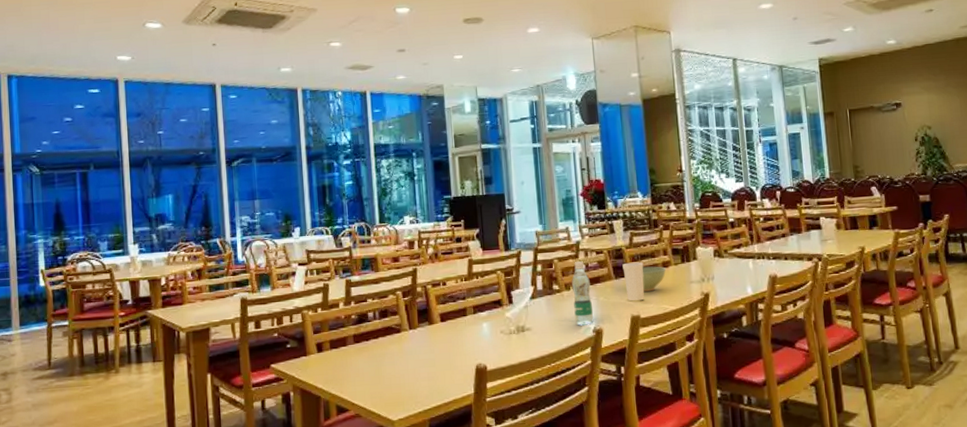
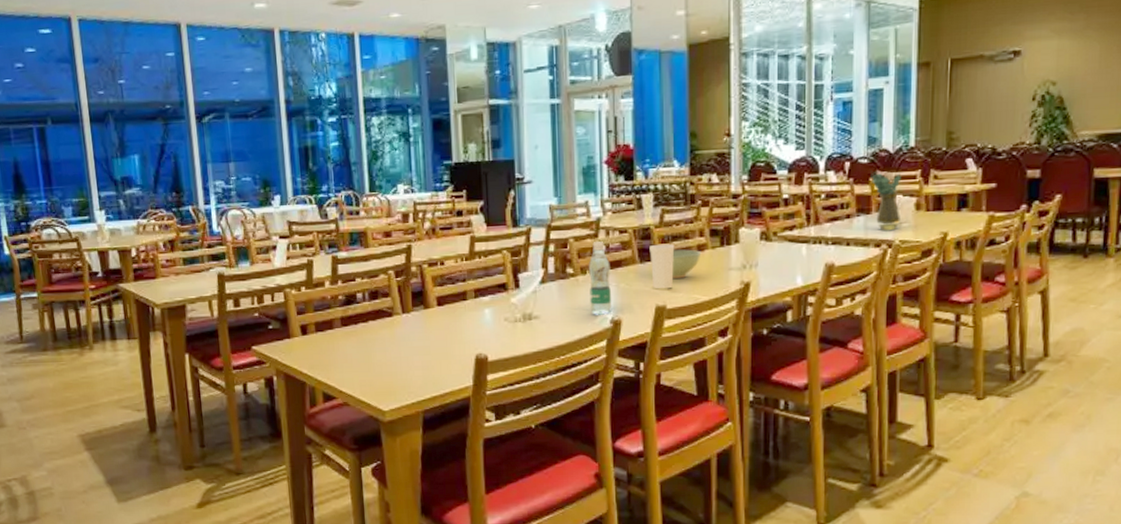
vase: none [797,198,826,247] -> present [870,170,902,232]

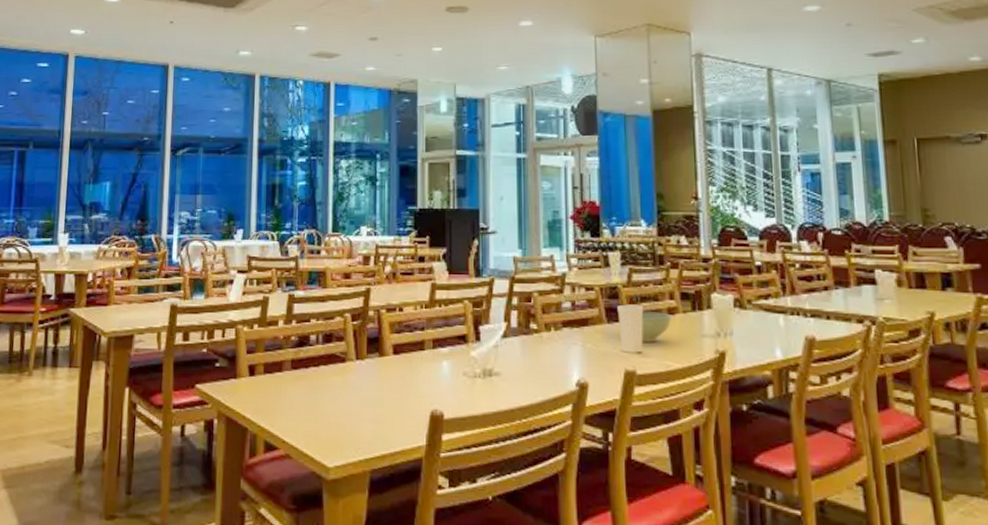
bottle: present [588,241,612,315] -> none [552,298,578,377]
vase: present [870,170,902,232] -> none [845,243,882,307]

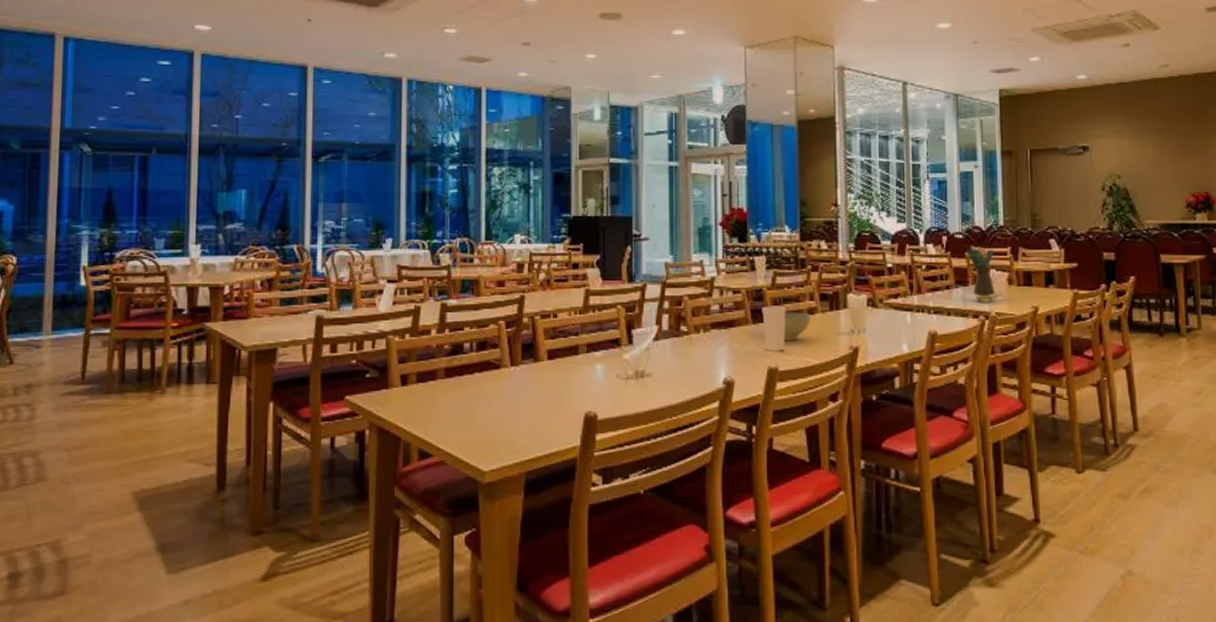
vase: none [845,243,882,307] -> present [966,246,995,303]

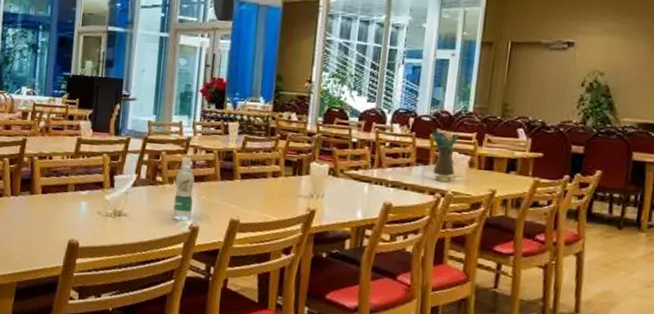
bottle: none [702,301,725,375] -> present [173,157,195,221]
cup: present [762,306,786,351] -> none [229,166,253,206]
bowl: present [784,312,812,341] -> none [248,173,276,199]

